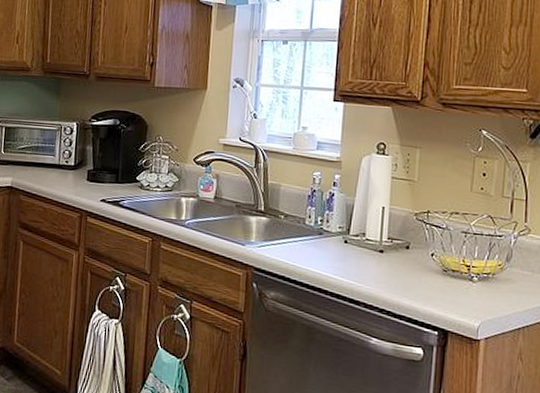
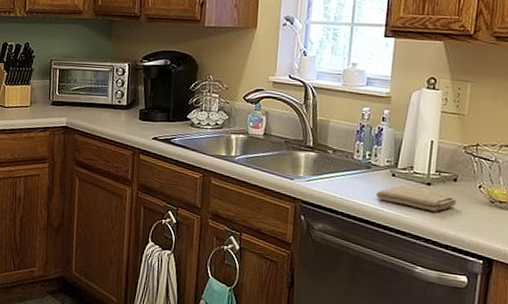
washcloth: none [329,252,409,281] -> present [376,185,456,212]

